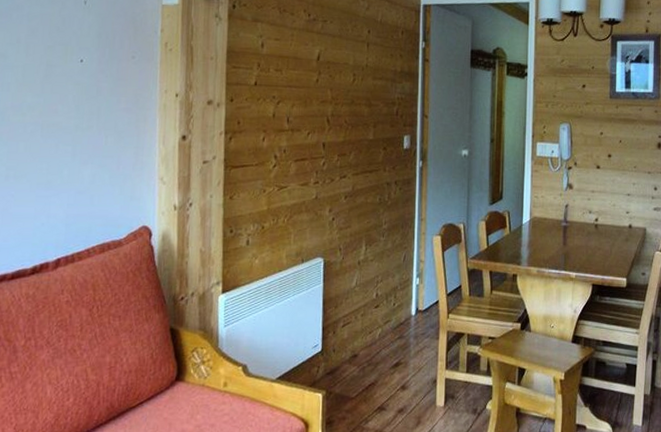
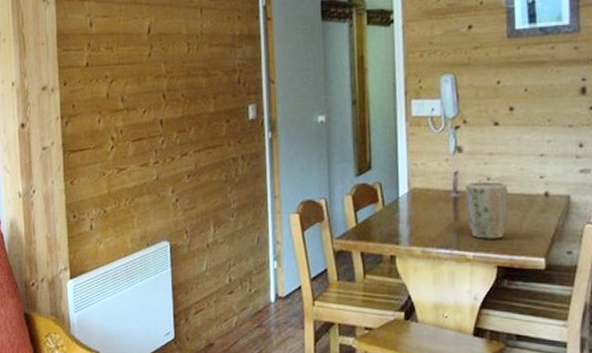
plant pot: none [572,214,603,262] -> present [465,181,509,239]

